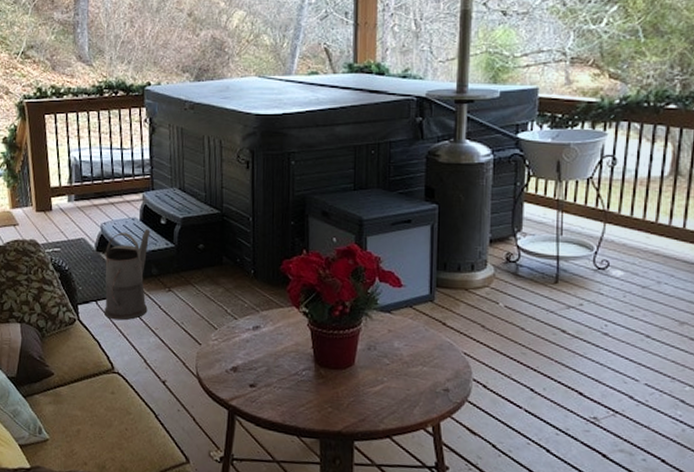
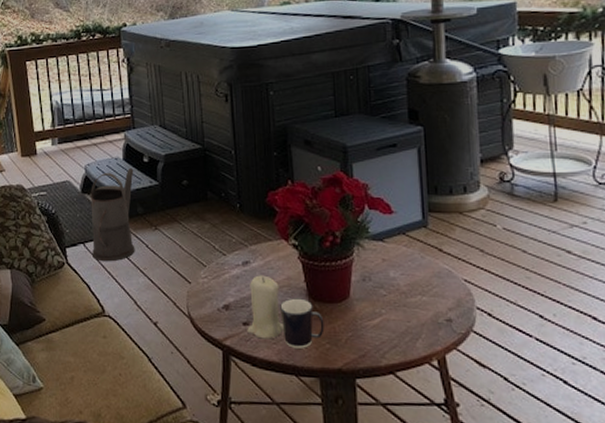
candle: none [253,340,289,401] -> present [247,275,284,340]
mug: none [286,363,328,412] -> present [280,298,325,350]

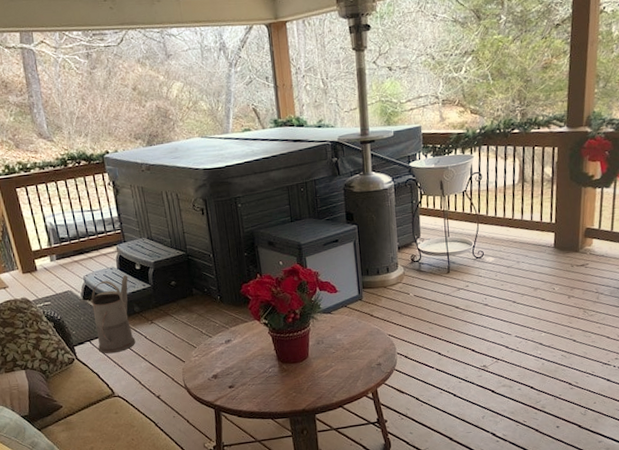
candle: present [247,275,284,340] -> none [232,349,261,397]
mug: present [280,298,325,350] -> none [257,362,291,400]

